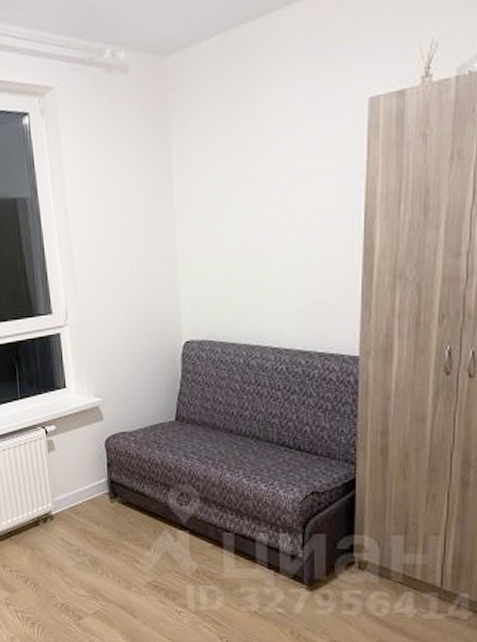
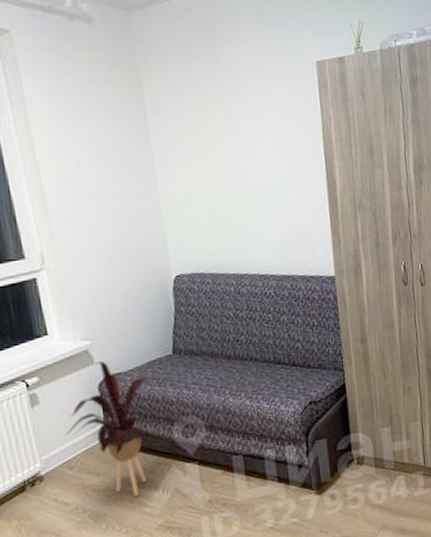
house plant: none [73,419,150,551] -> present [64,361,148,497]

